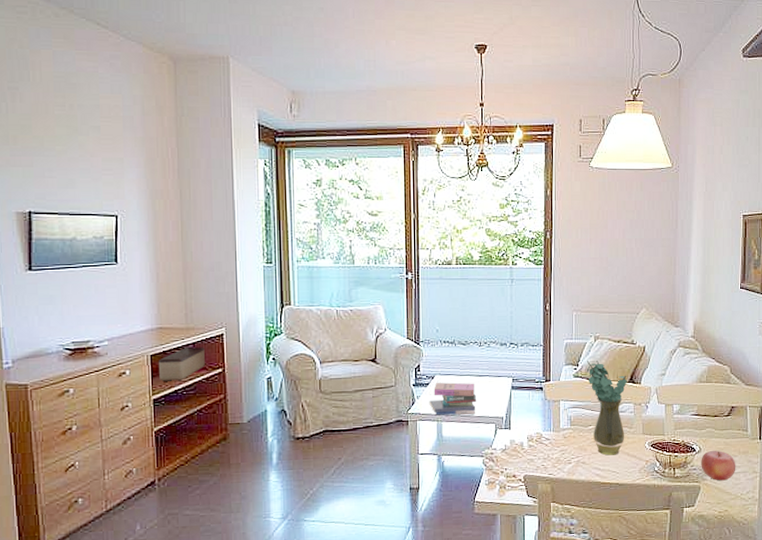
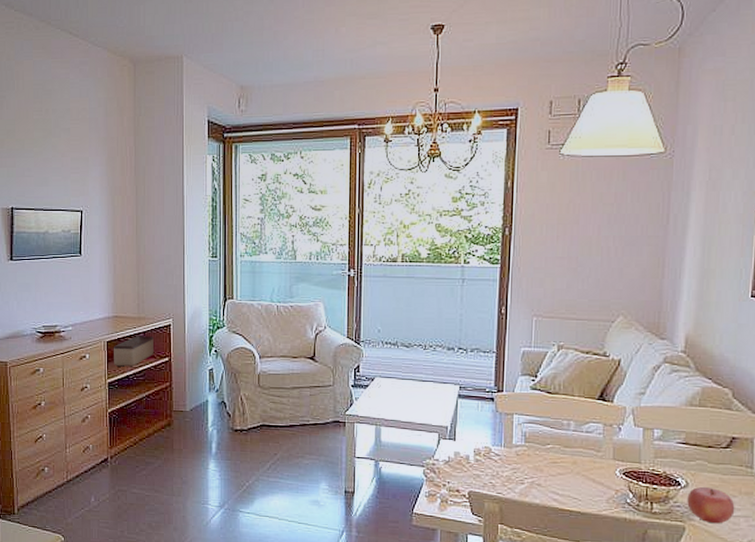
books: present [429,382,477,415] -> none [368,385,419,422]
vase: present [586,361,627,456] -> none [546,372,596,480]

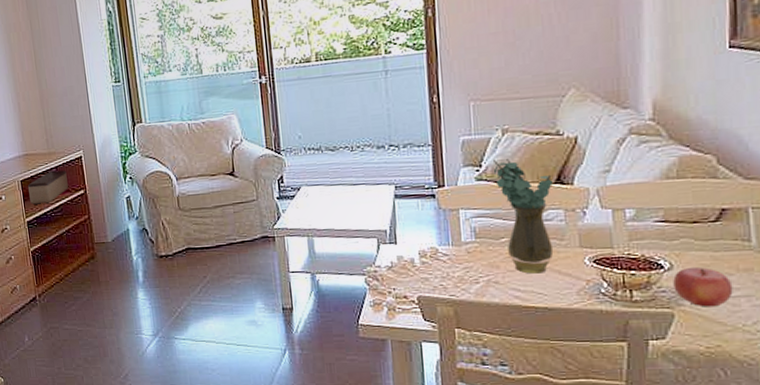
vase: none [546,372,596,480] -> present [492,159,554,274]

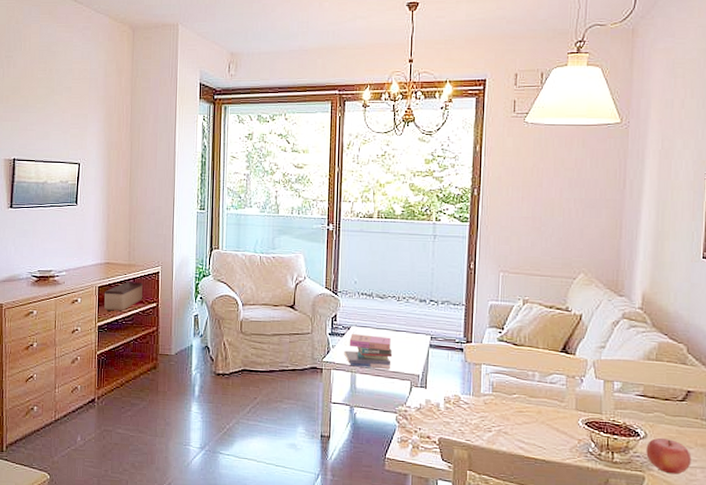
books: none [296,193,353,230] -> present [344,334,393,370]
vase: present [492,159,554,274] -> none [512,325,559,429]

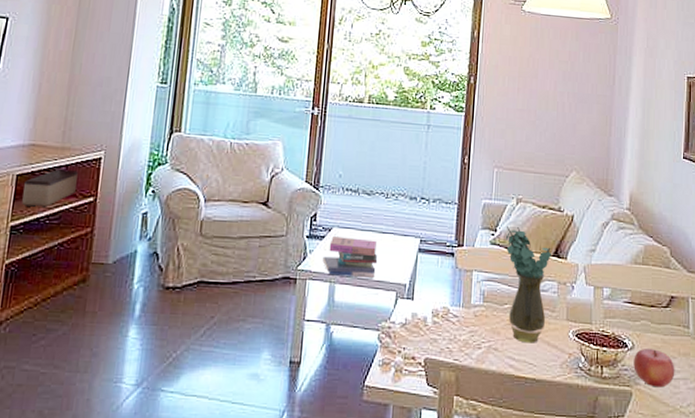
vase: none [512,325,559,429] -> present [505,226,551,343]

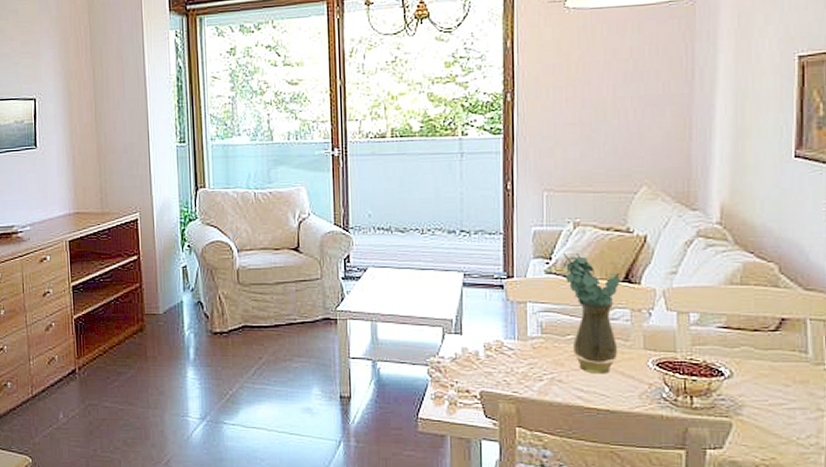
decorative box: present [22,169,78,209] -> none [77,233,121,269]
books: present [322,236,378,279] -> none [361,276,419,316]
fruit: present [633,348,675,388] -> none [733,375,789,418]

